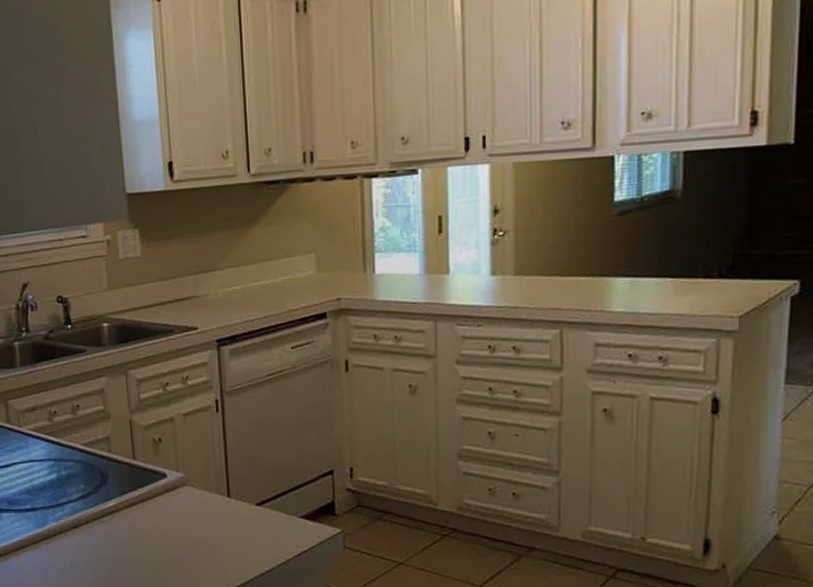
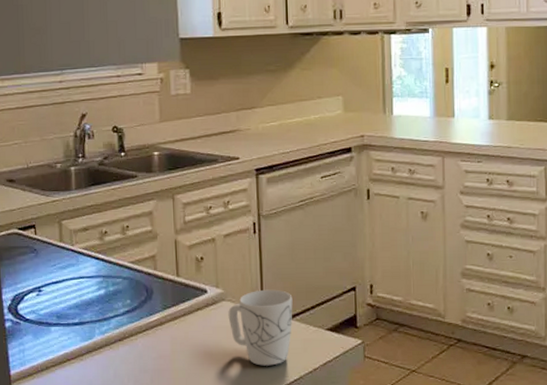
mug: none [190,473,262,556] -> present [228,289,293,366]

